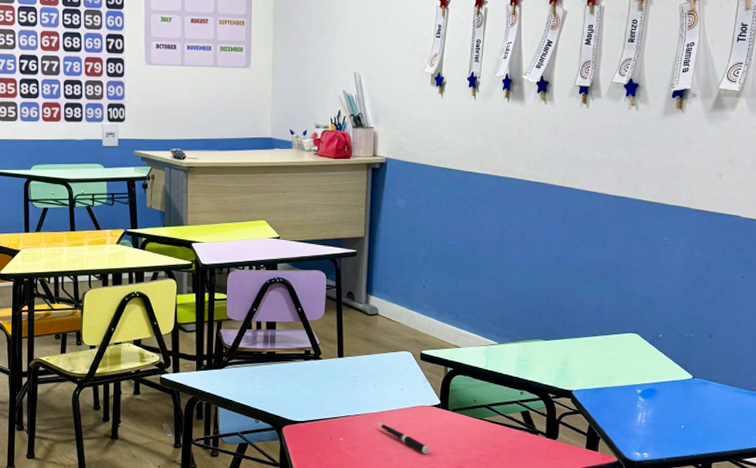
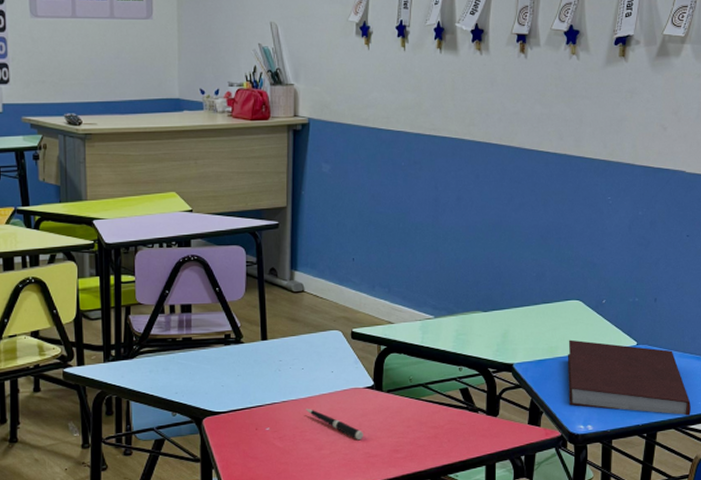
notebook: none [624,370,745,449] -> present [567,339,691,416]

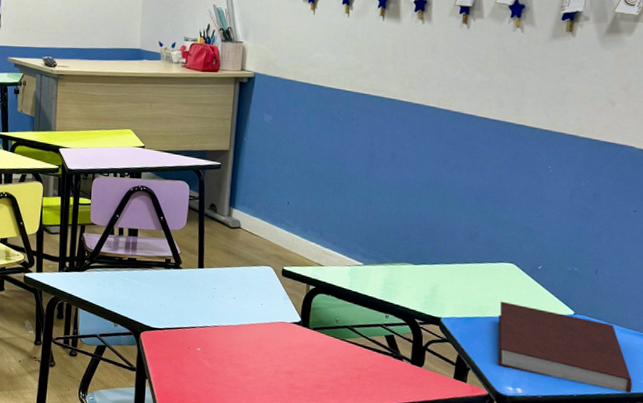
pen: present [305,409,363,441] -> none [234,335,288,372]

